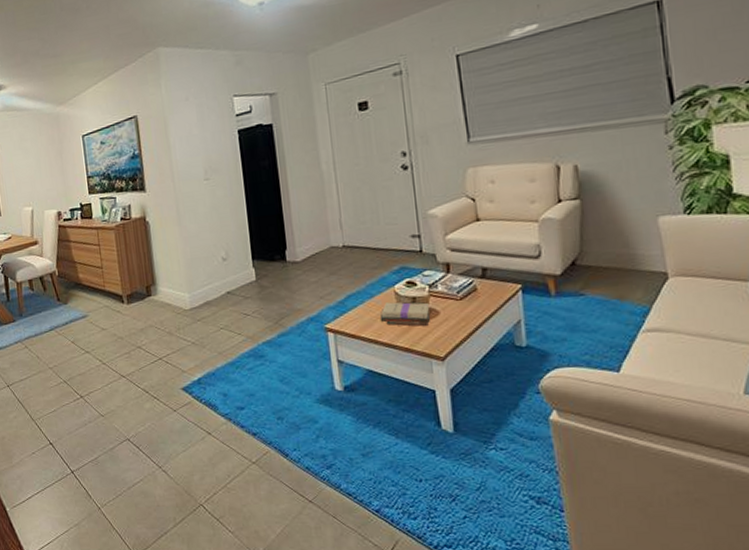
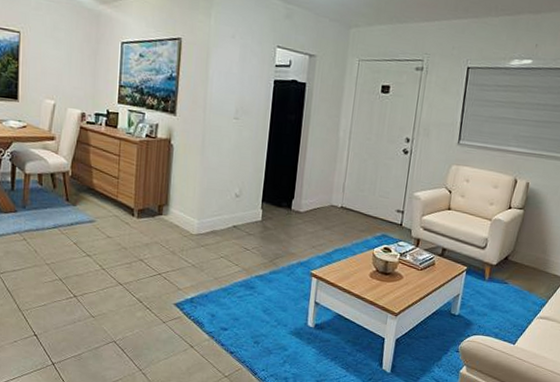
books: present [380,302,430,326] -> none [356,261,397,286]

